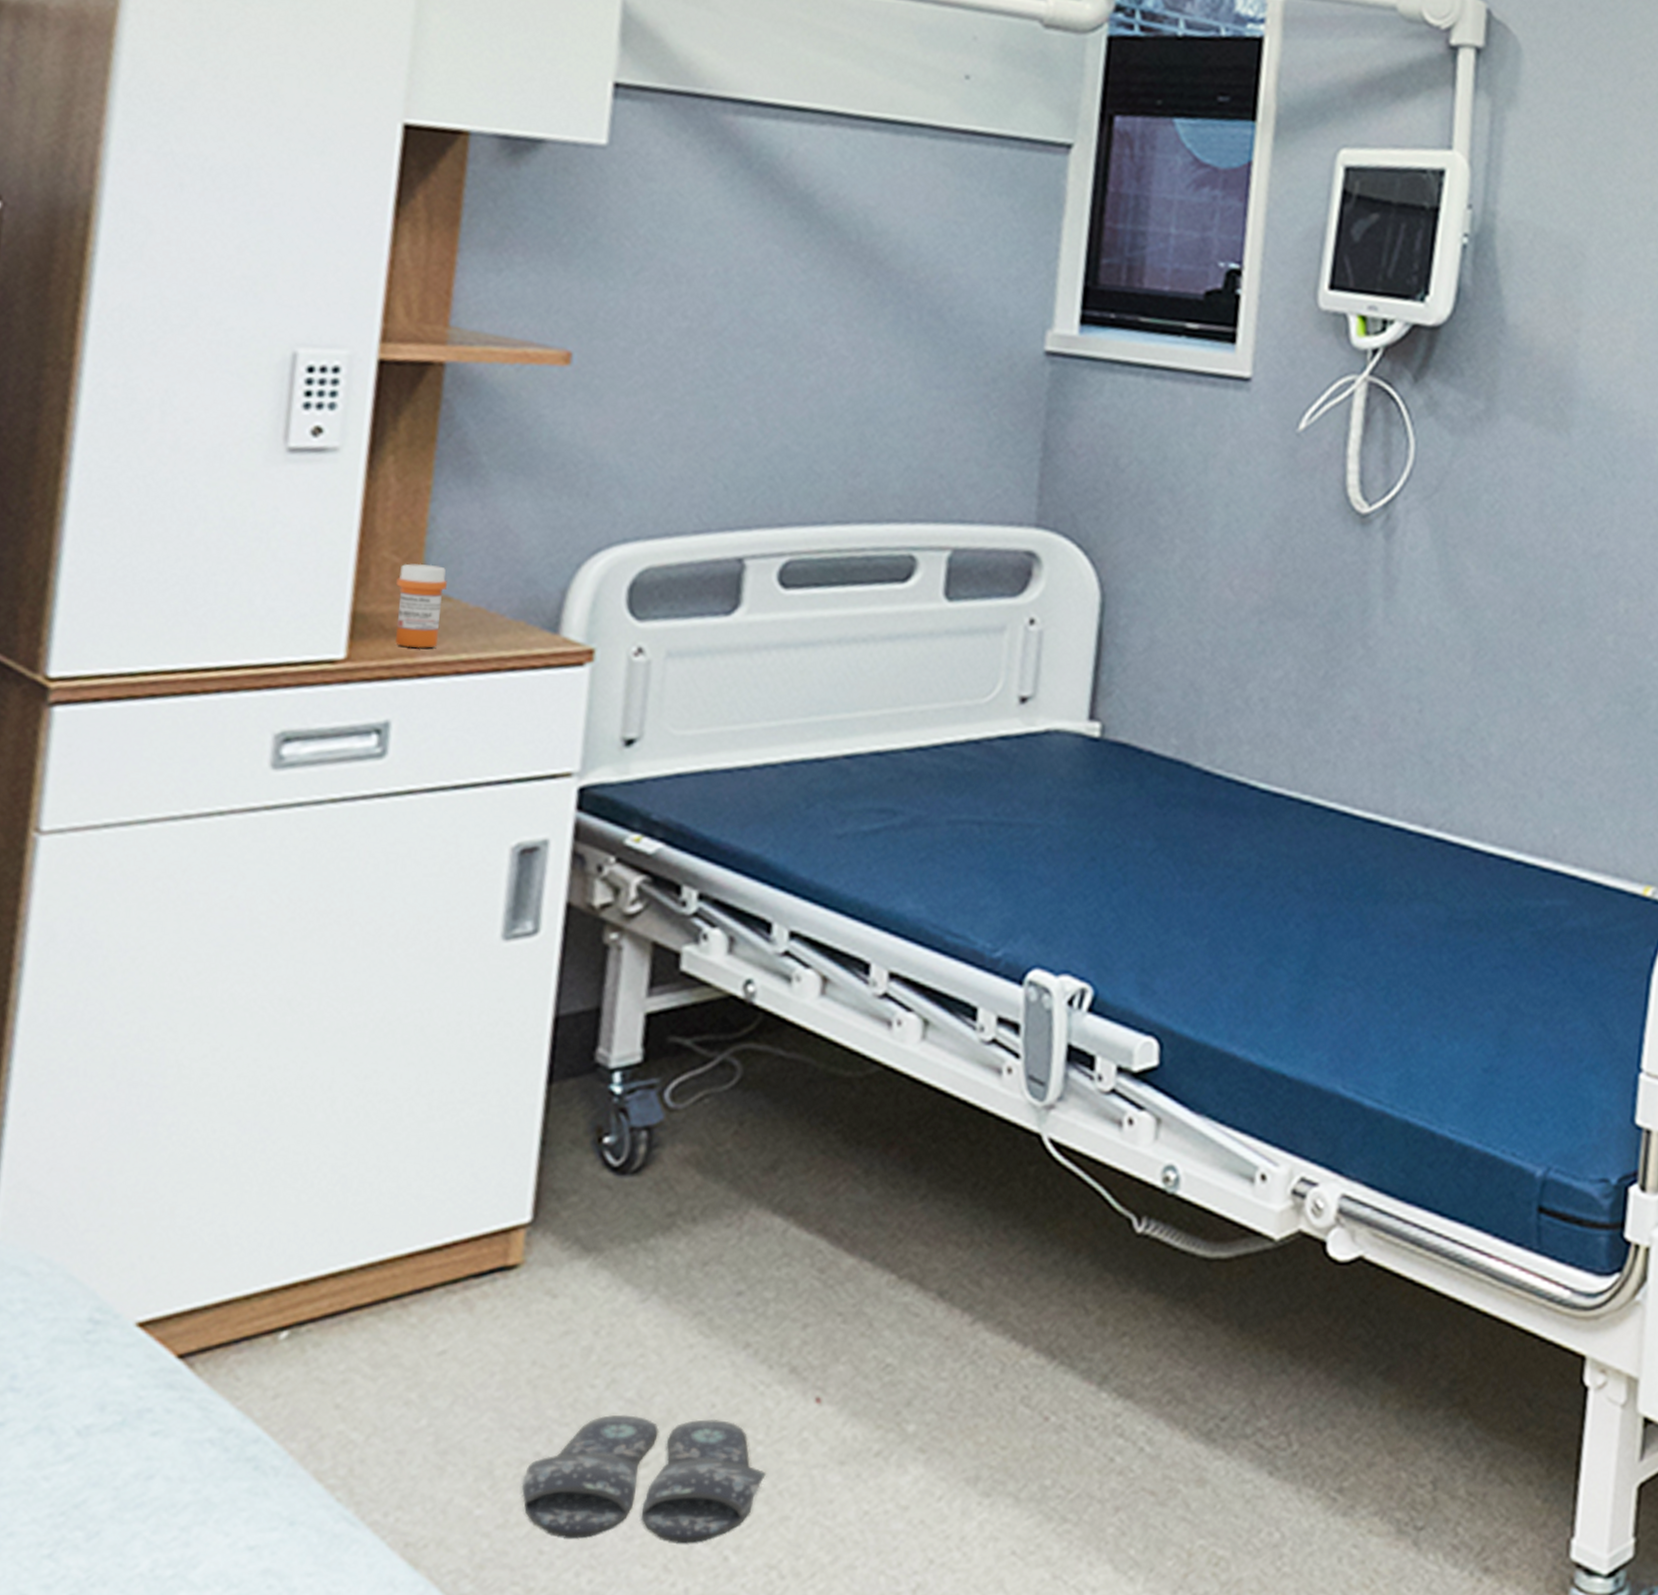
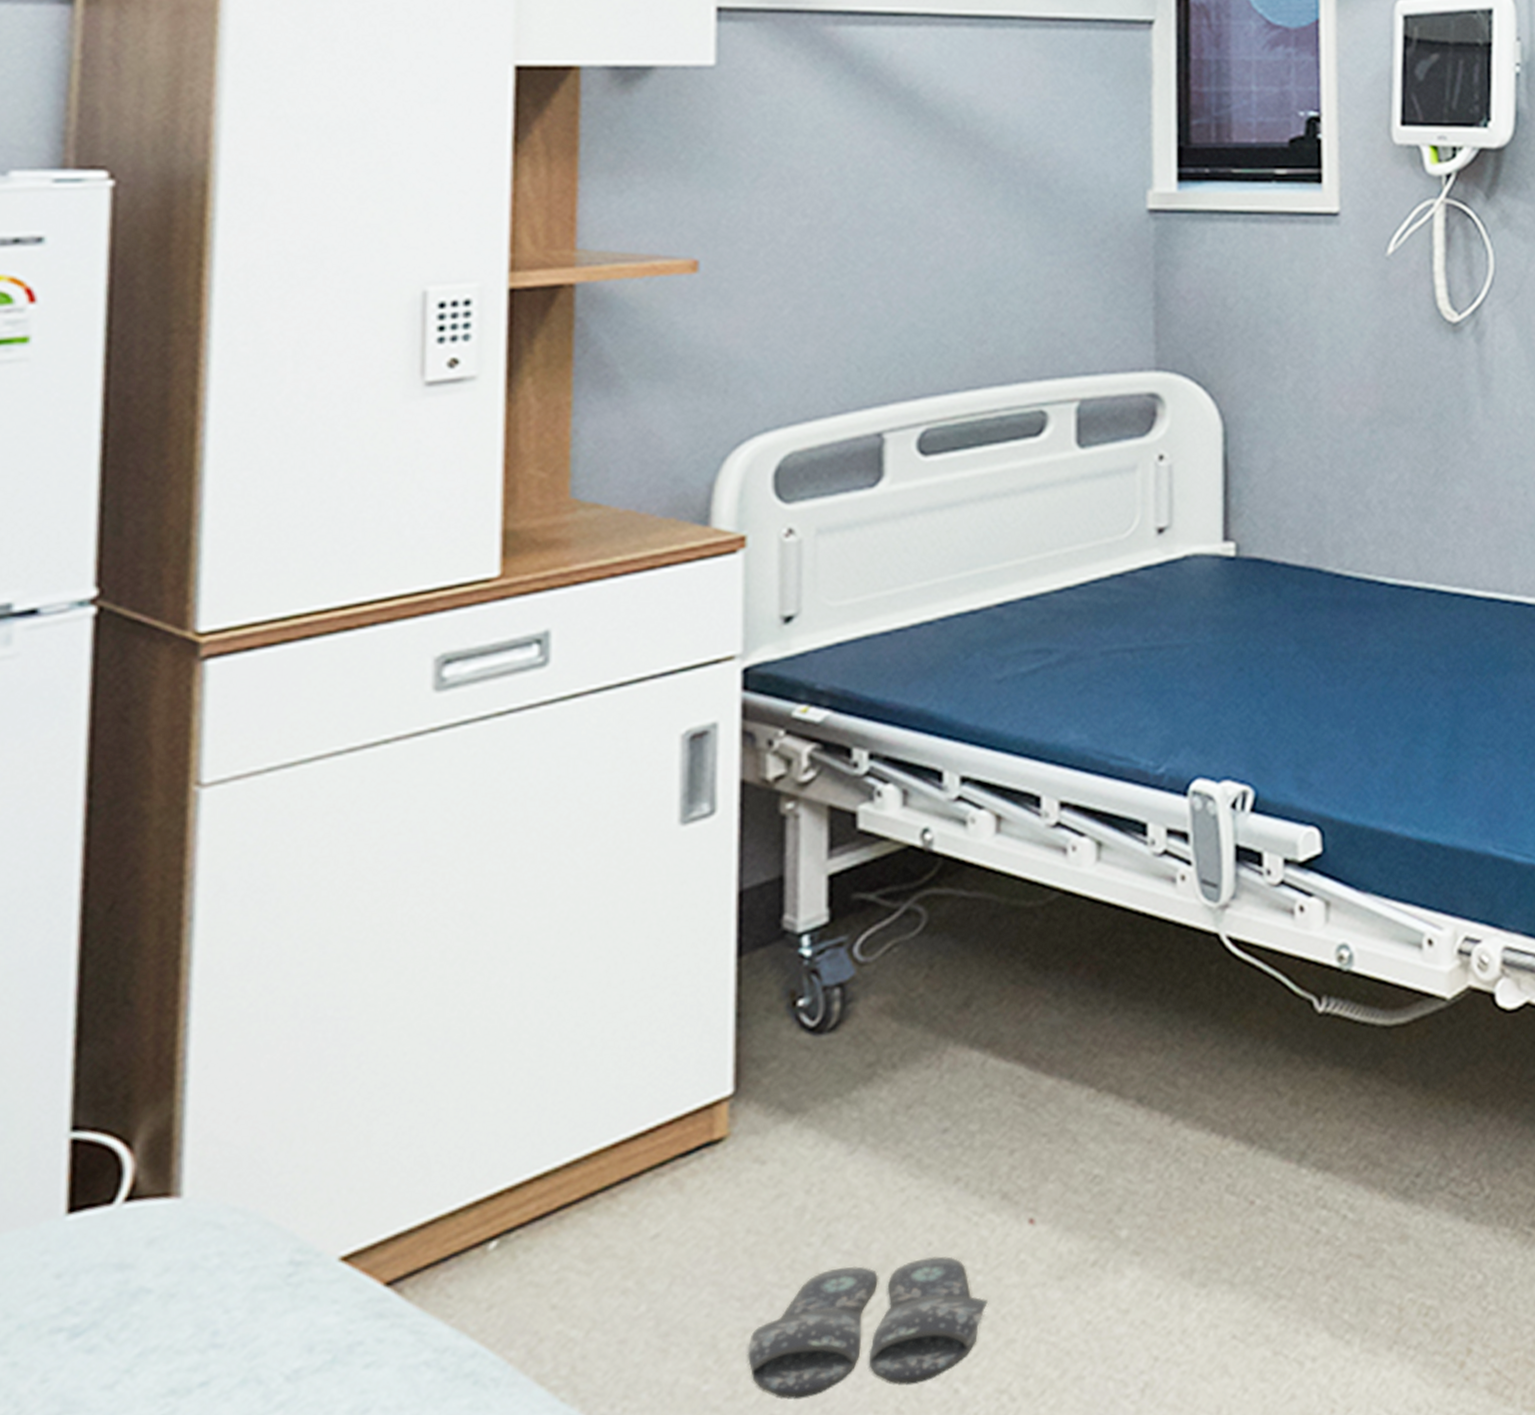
medicine bottle: present [396,563,447,649] -> none [545,475,595,558]

